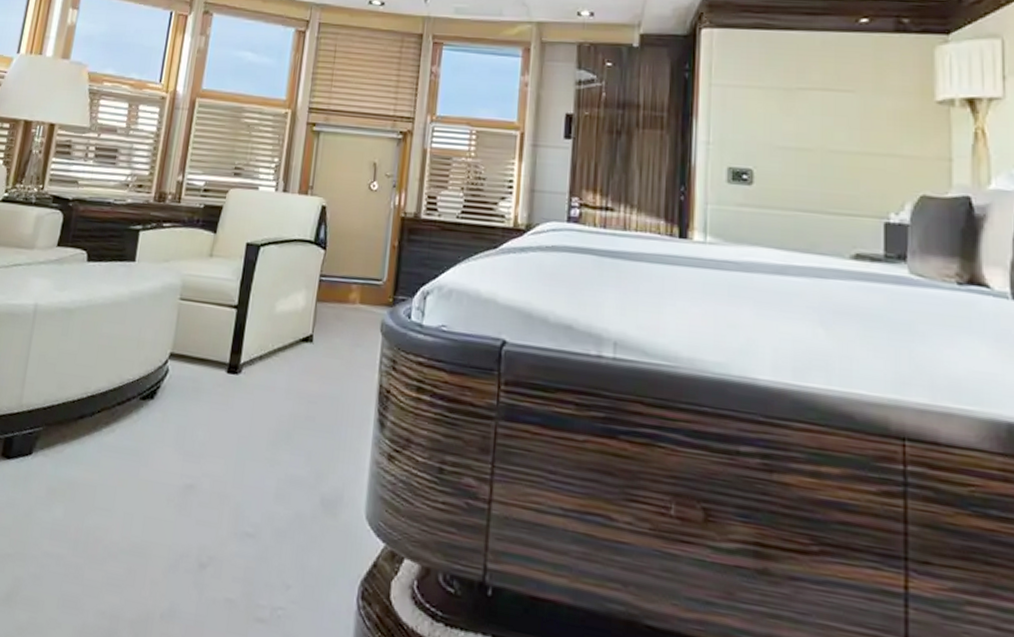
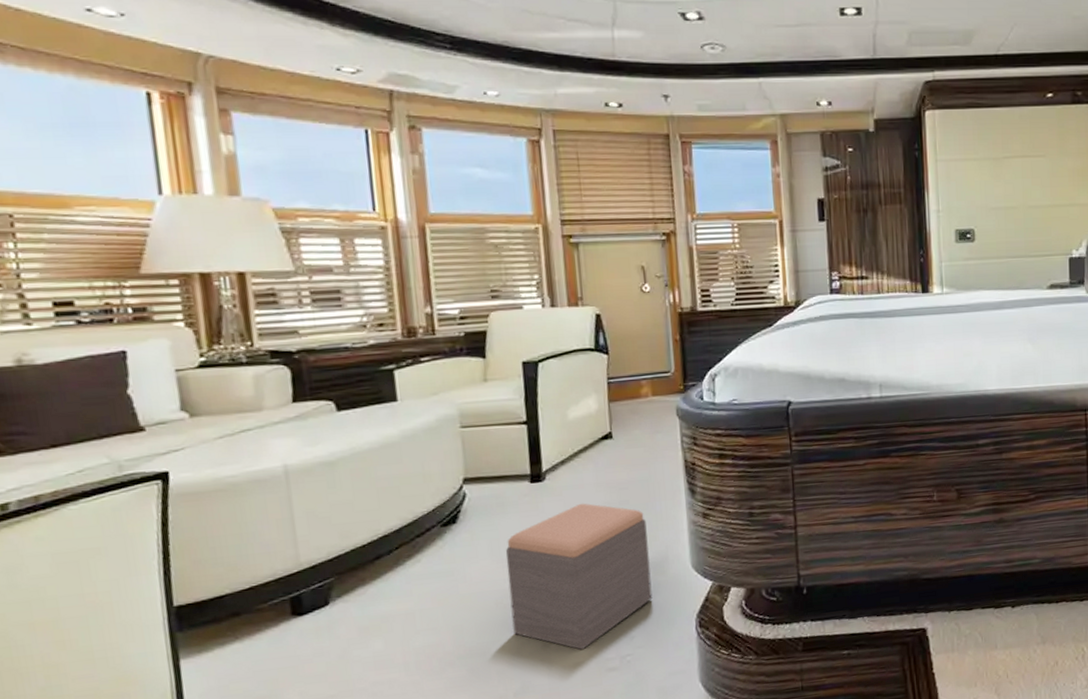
footstool: none [176,408,328,585] -> present [505,503,653,650]

